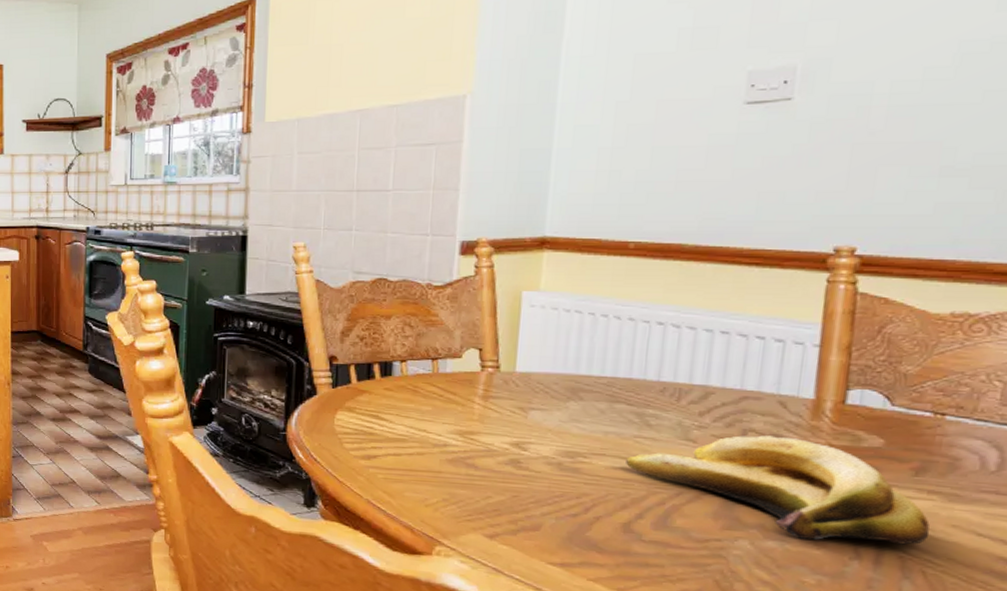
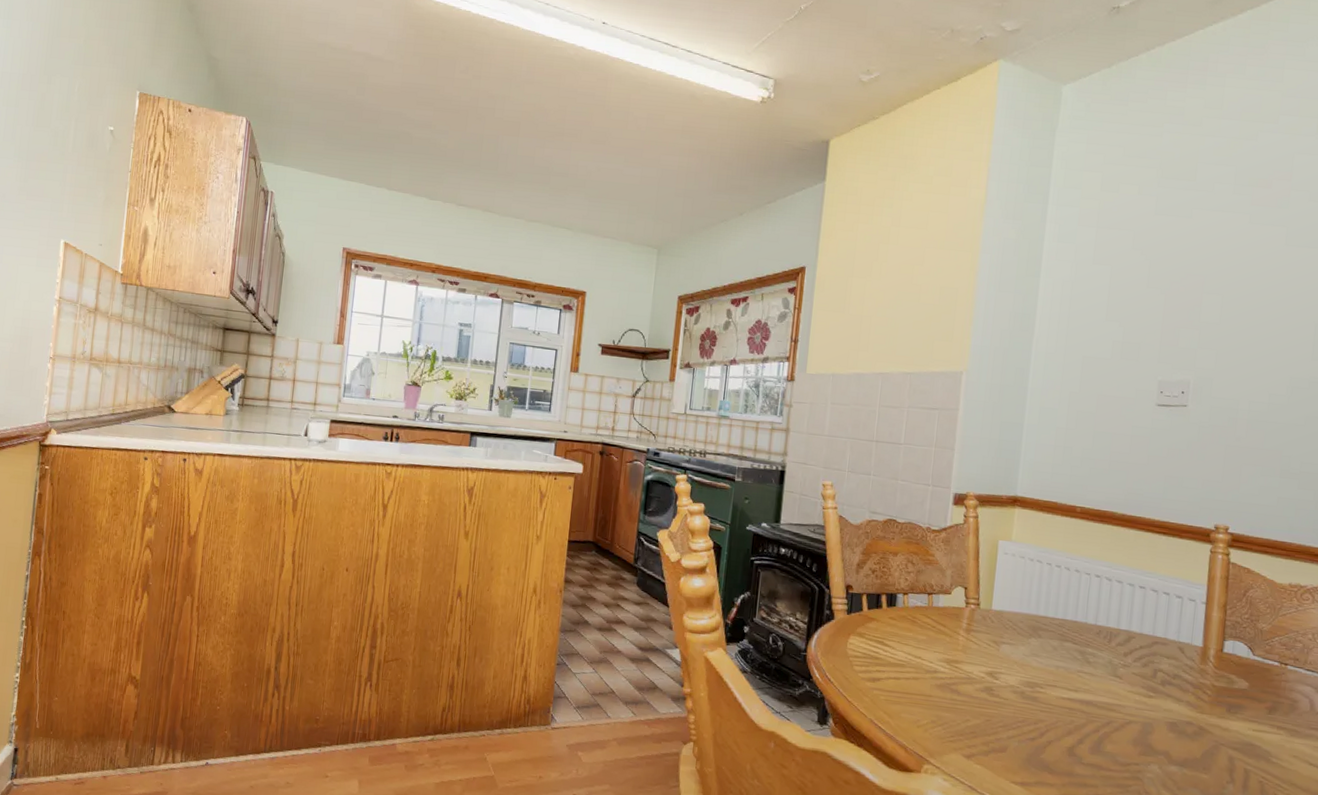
banana: present [626,435,930,545] -> none [1071,674,1279,772]

